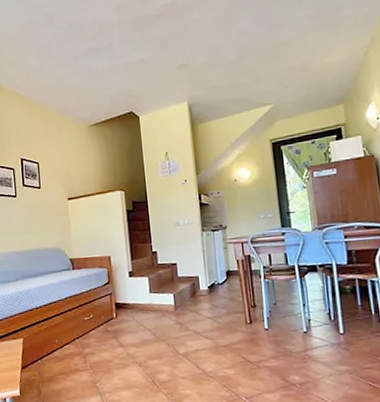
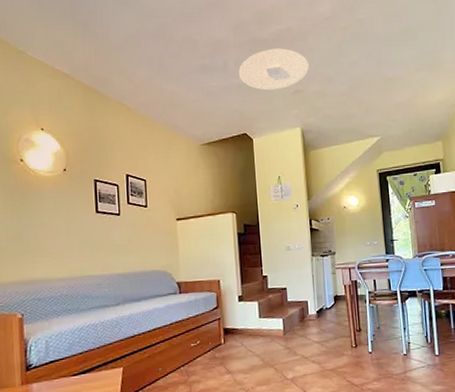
ceiling light: none [123,23,195,68] -> present [238,48,310,91]

